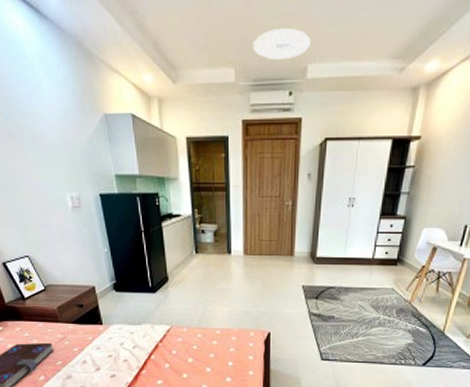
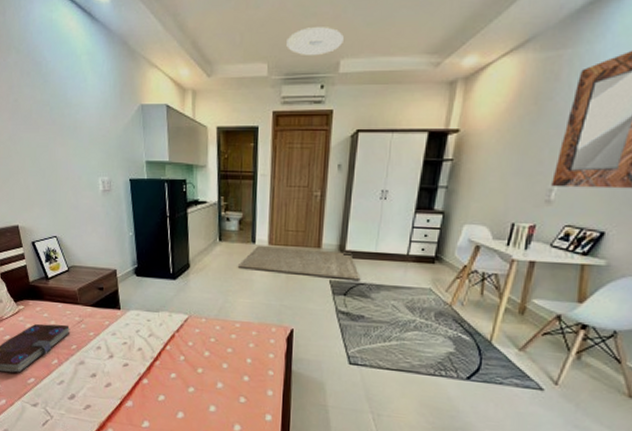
rug: none [216,255,331,284] -> present [239,245,361,280]

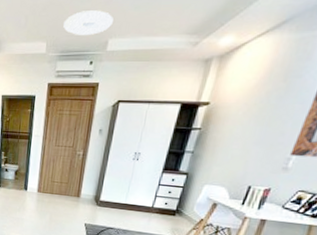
rug: present [239,245,361,280] -> none [13,192,111,225]

